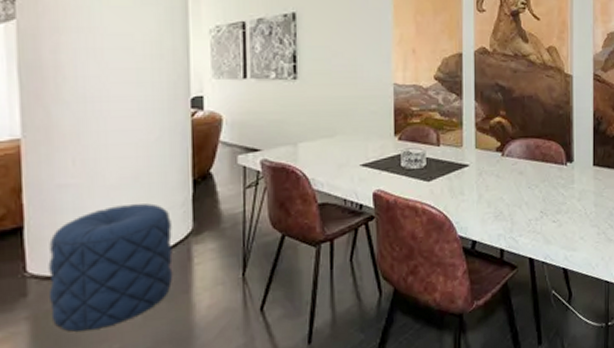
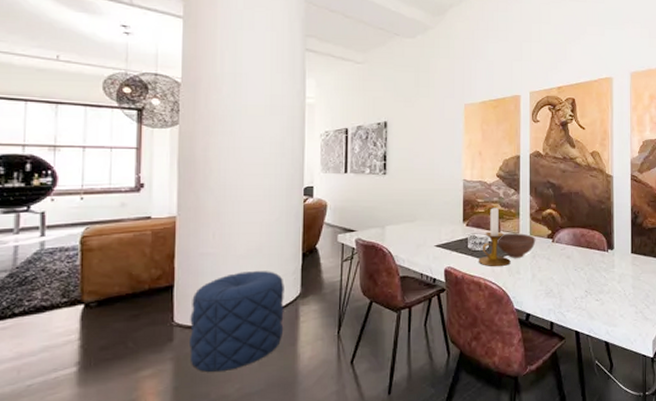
candlestick: none [413,117,453,187] -> present [478,208,511,266]
bowl: none [435,146,483,177] -> present [496,233,536,258]

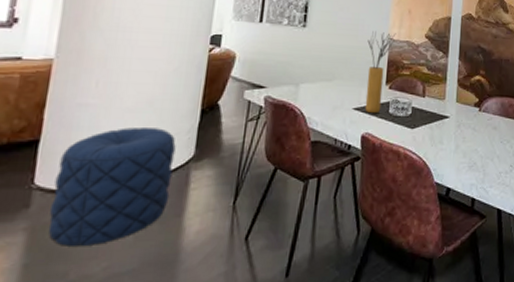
vase: none [443,174,469,250] -> present [365,32,396,114]
candlestick: present [478,208,511,266] -> none [399,70,434,134]
bowl: present [496,233,536,258] -> none [420,99,462,126]

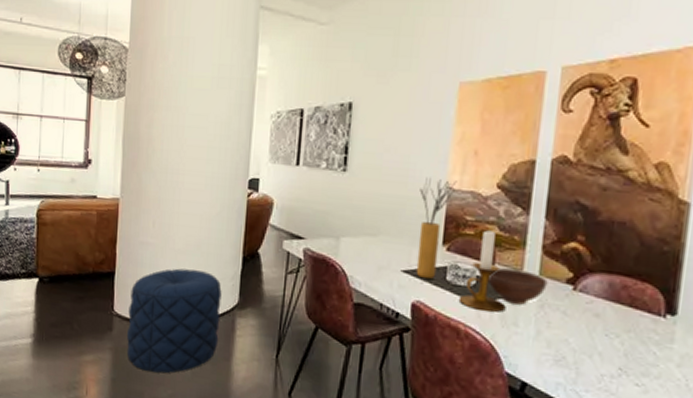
candlestick: none [399,70,434,134] -> present [458,230,506,312]
bowl: none [420,99,462,126] -> present [487,268,548,305]

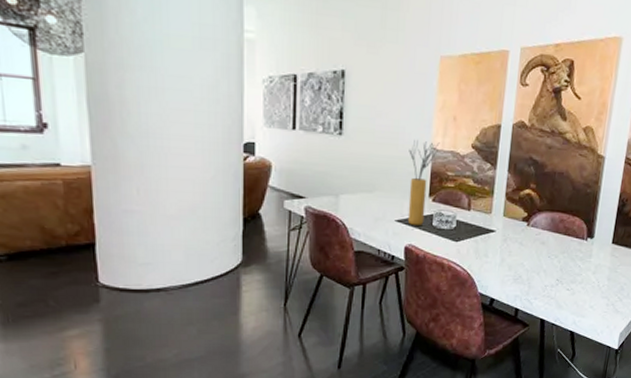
pouf: present [126,268,222,373] -> none [117,234,224,336]
candlestick: present [458,230,506,312] -> none [442,183,479,247]
bowl: present [487,268,548,305] -> none [465,213,510,240]

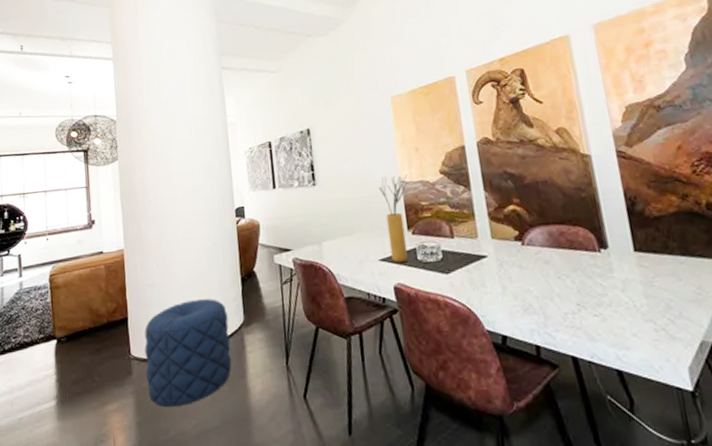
pouf: none [117,234,224,336] -> present [144,298,232,407]

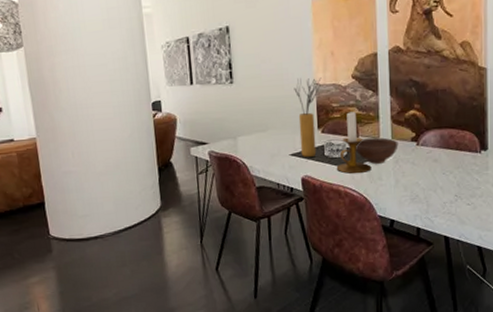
pouf: present [144,298,232,407] -> none [62,186,150,279]
candlestick: none [431,209,473,280] -> present [336,111,372,174]
bowl: none [451,237,501,268] -> present [355,137,399,164]

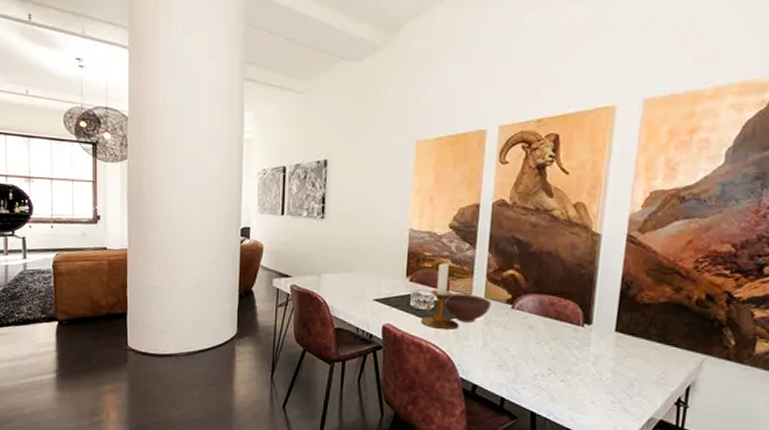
vase: present [294,77,322,158] -> none [385,222,417,306]

